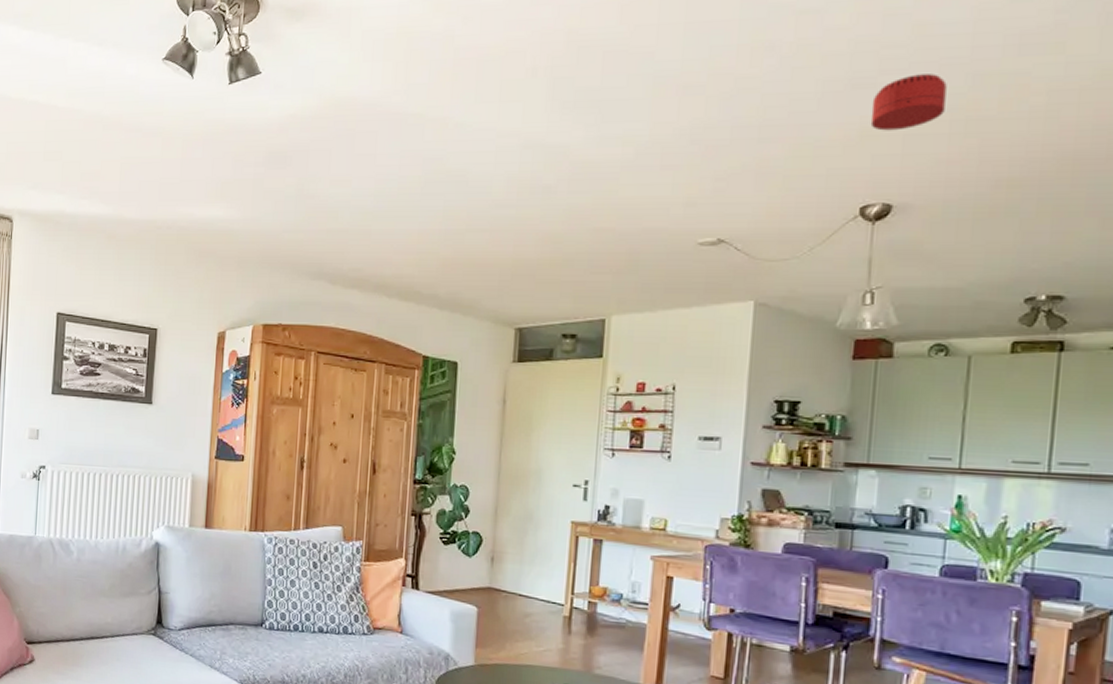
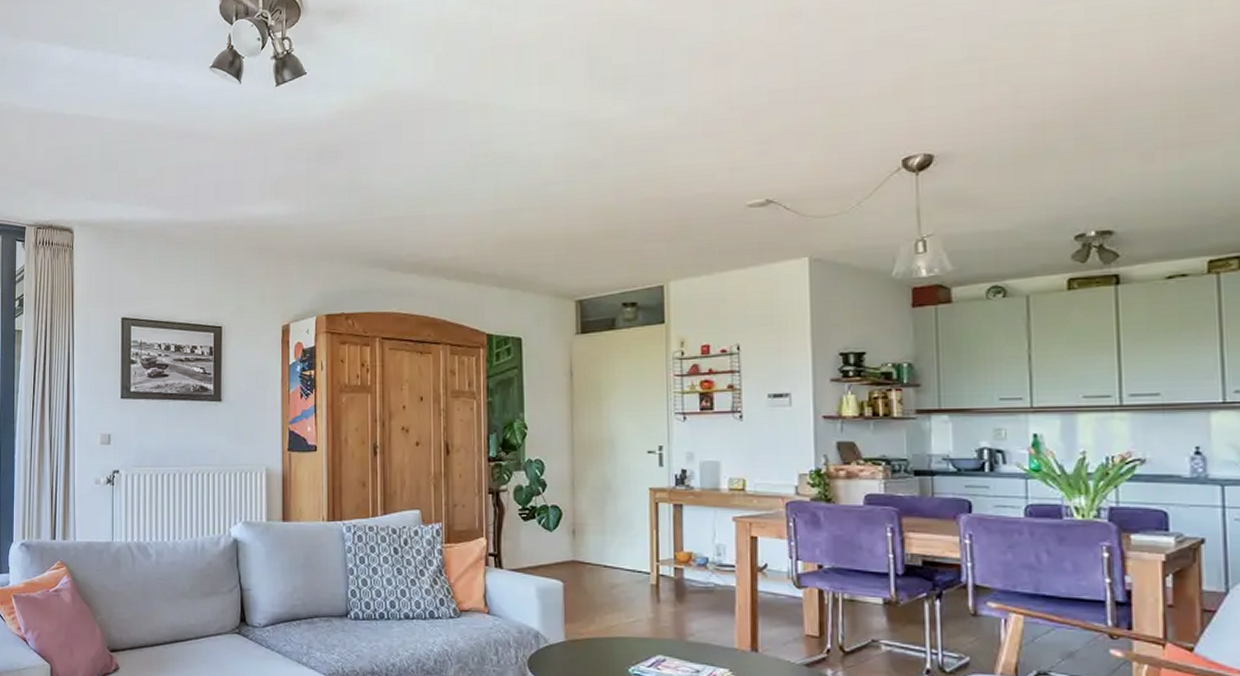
smoke detector: present [870,74,947,131] -> none [902,27,973,85]

